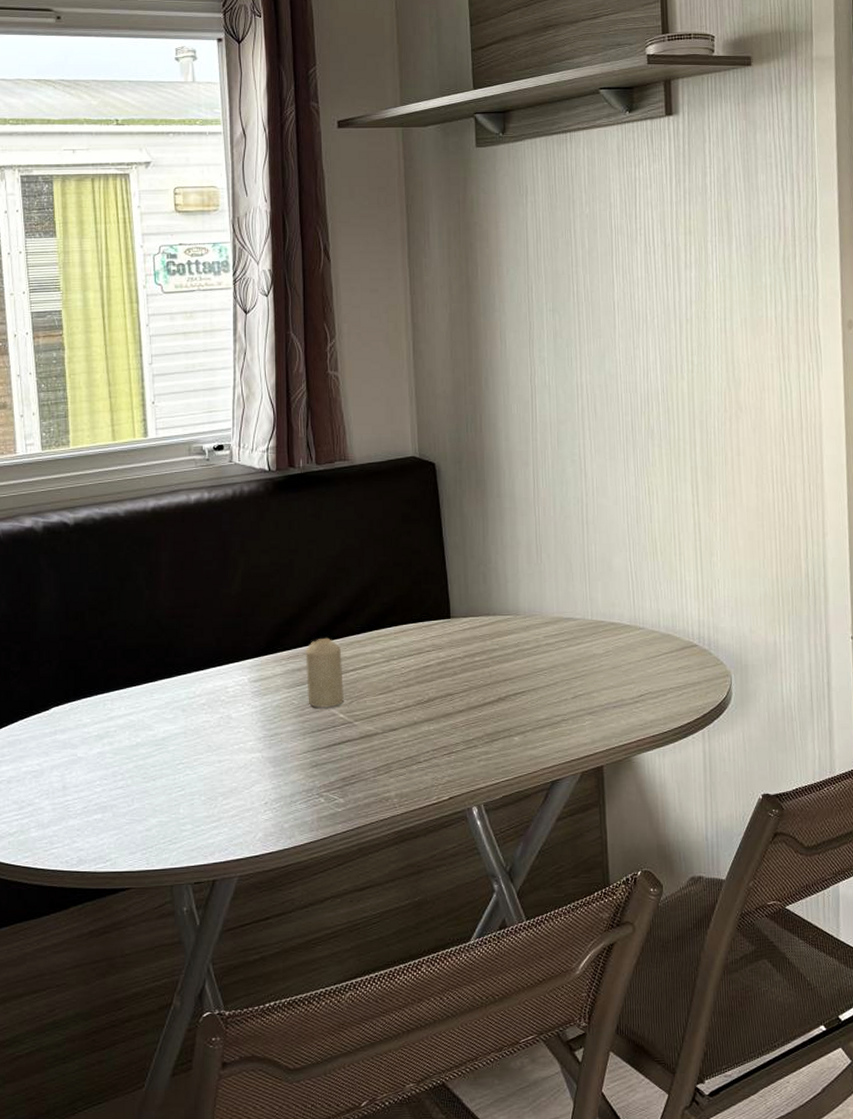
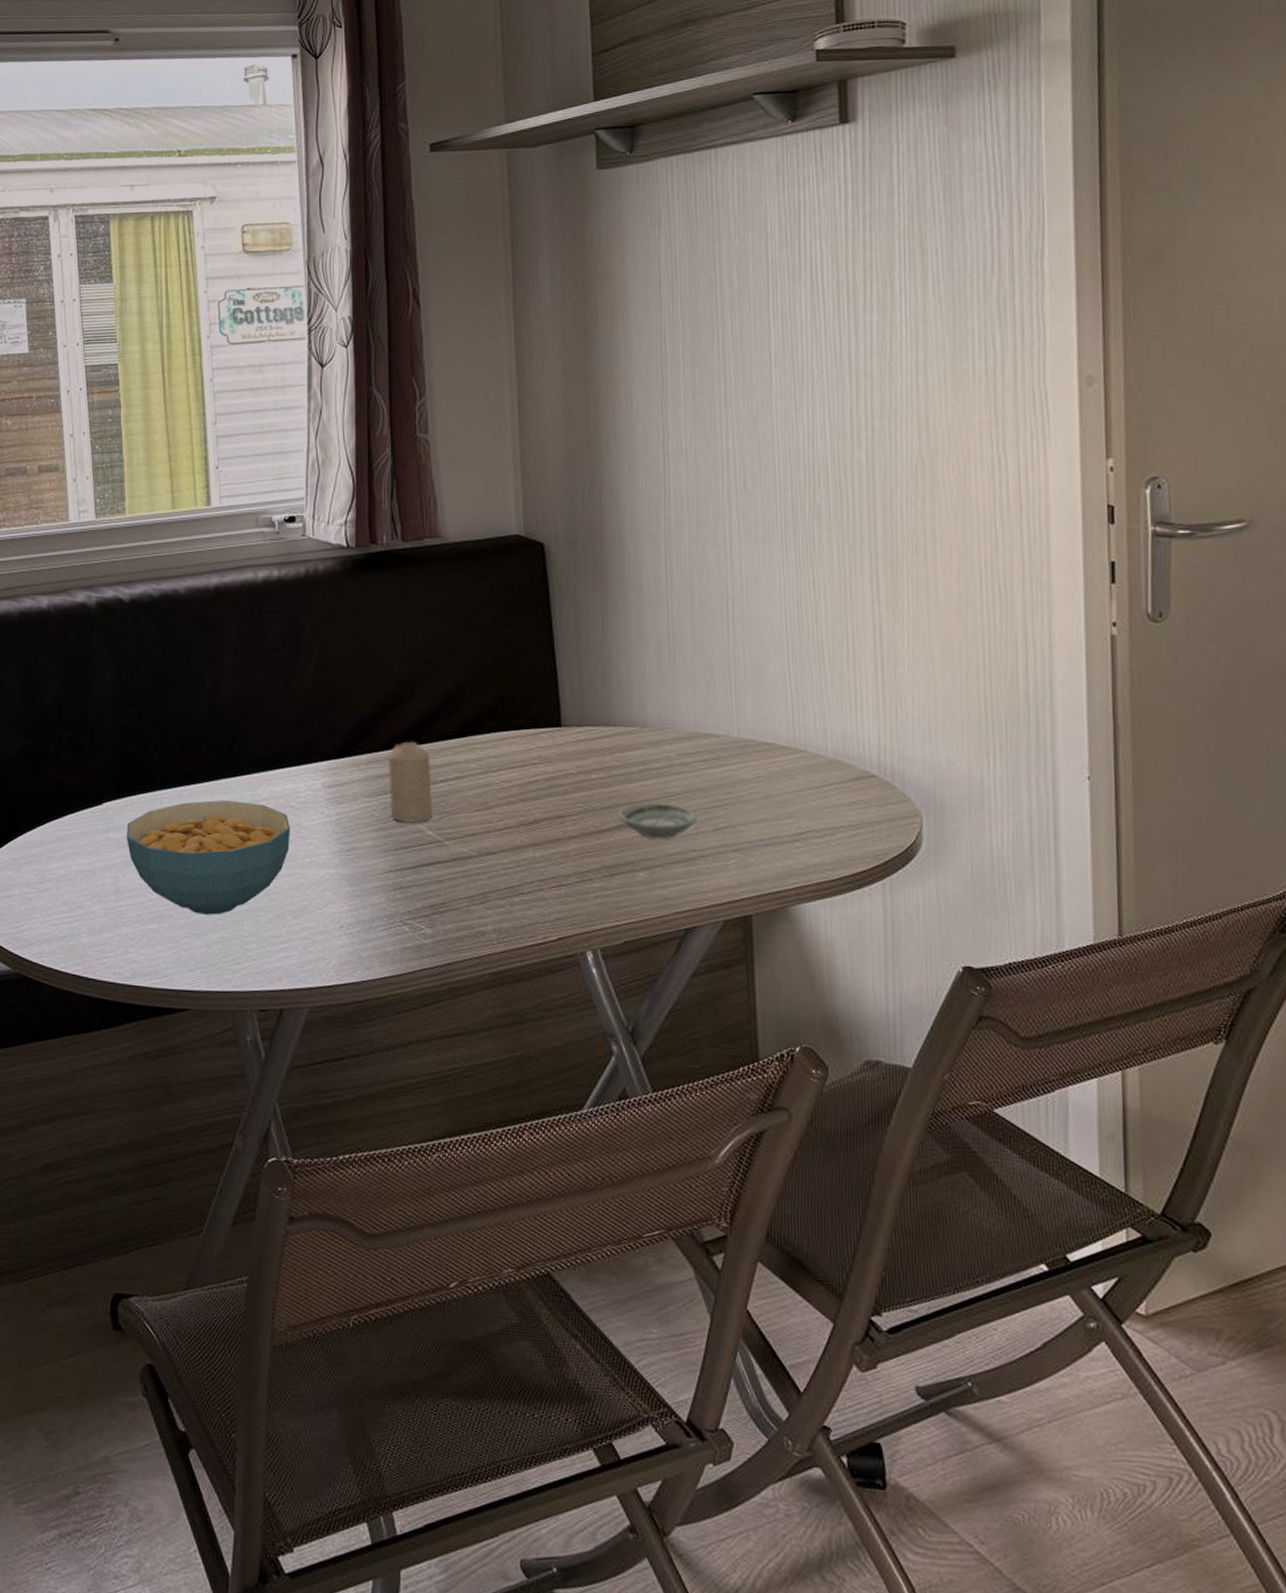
cereal bowl: none [72,699,222,802] -> present [126,800,291,915]
saucer: none [497,677,560,708] -> present [618,802,697,839]

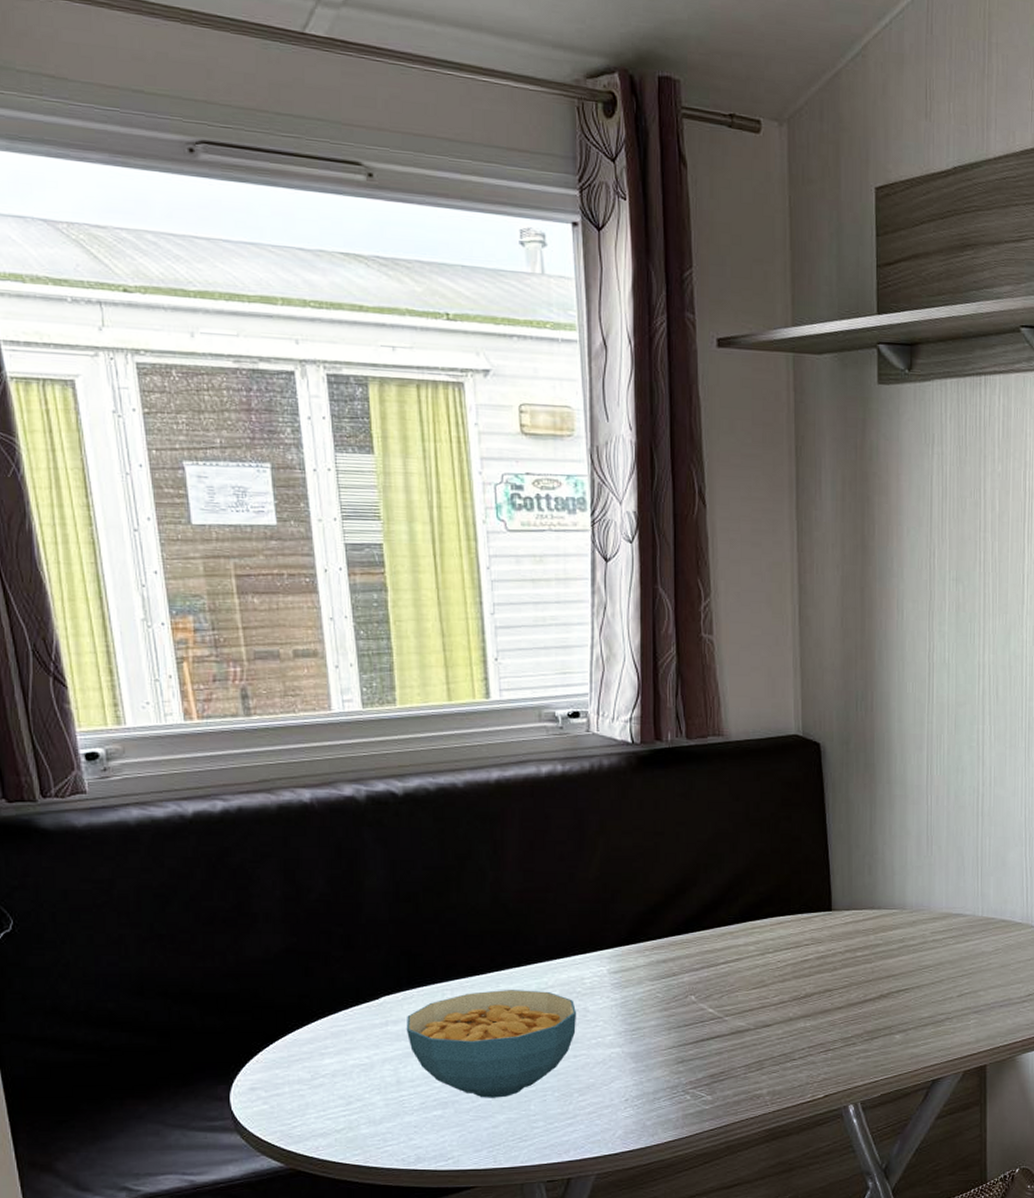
candle: present [387,741,432,823] -> none [671,928,713,1002]
saucer: present [618,802,697,839] -> none [879,975,945,1006]

